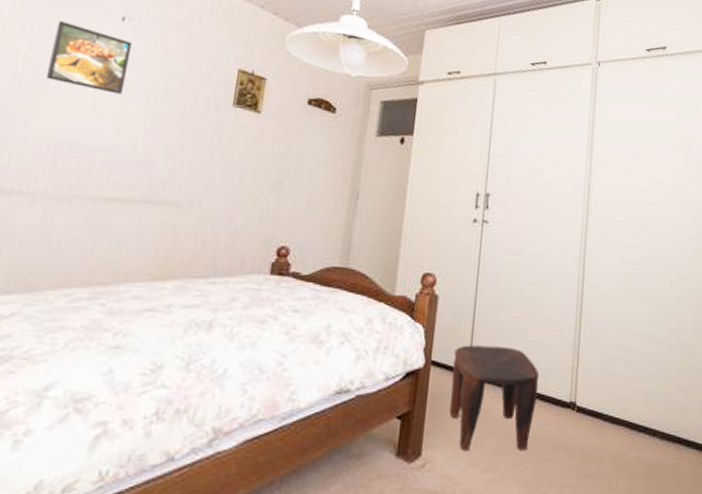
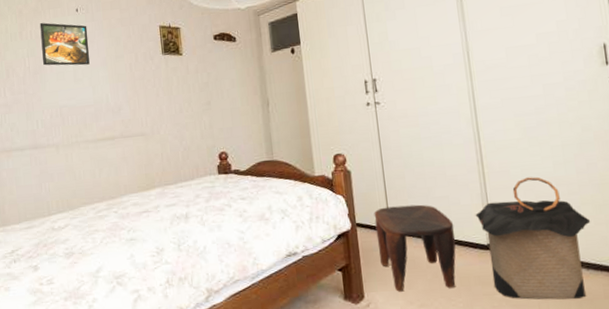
laundry hamper: none [563,331,673,473] -> present [475,176,591,300]

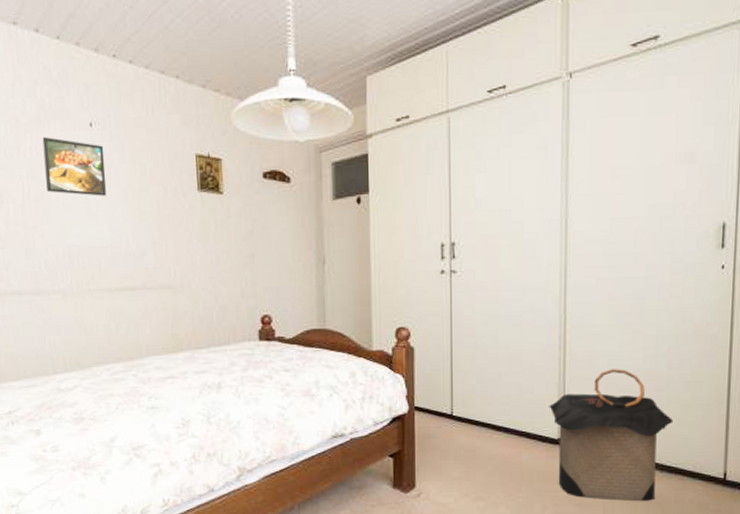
stool: present [374,204,456,292] -> none [436,390,524,483]

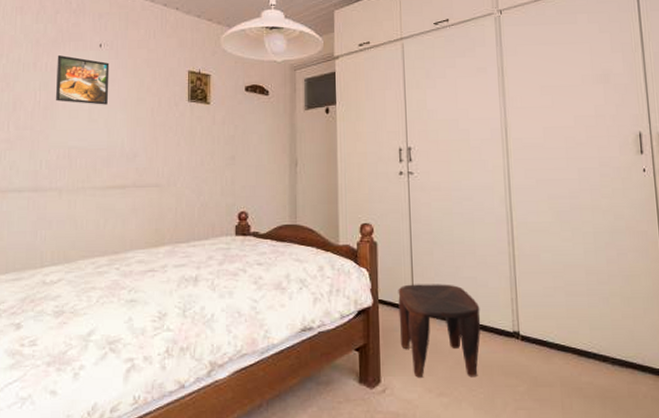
stool: none [436,390,524,483] -> present [398,284,481,378]
laundry hamper: present [549,369,674,502] -> none [503,263,619,397]

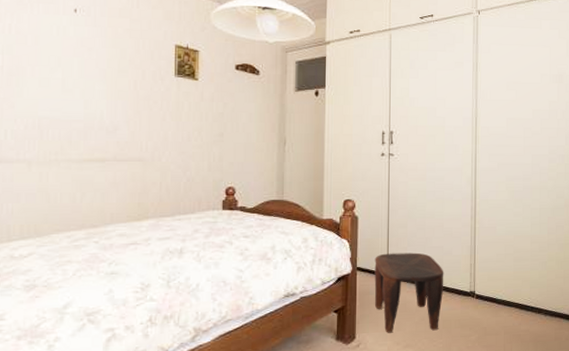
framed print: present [56,55,110,105] -> none [23,17,86,75]

